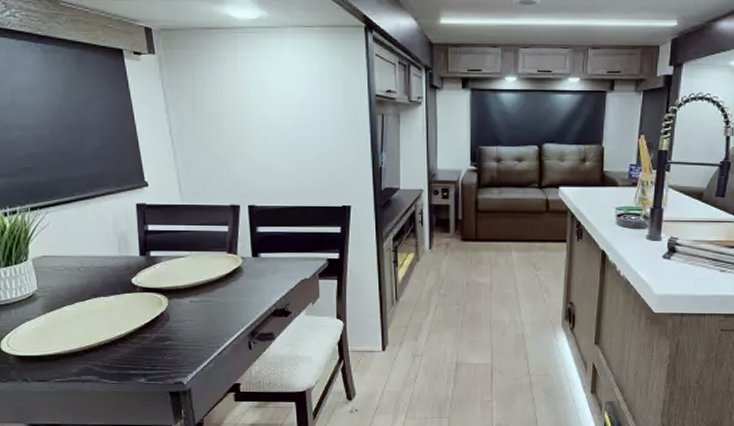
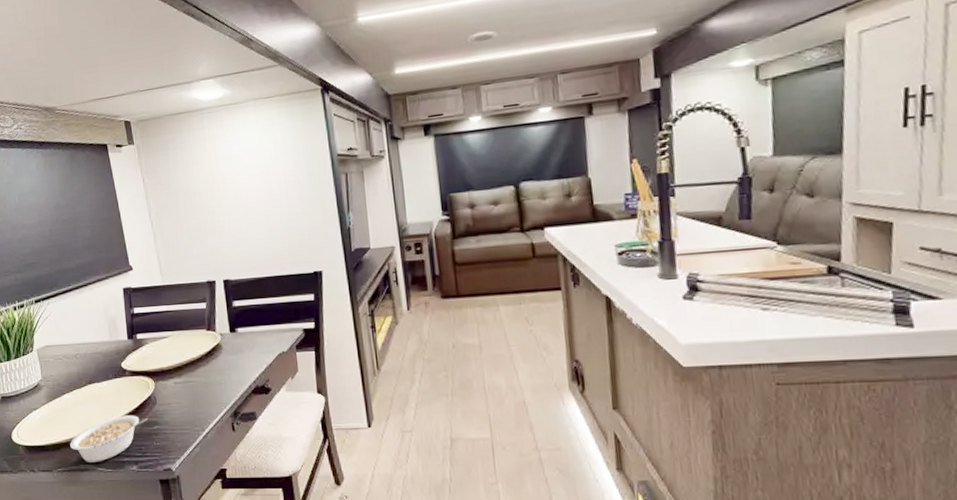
legume: none [70,330,159,375] -> present [70,415,148,463]

